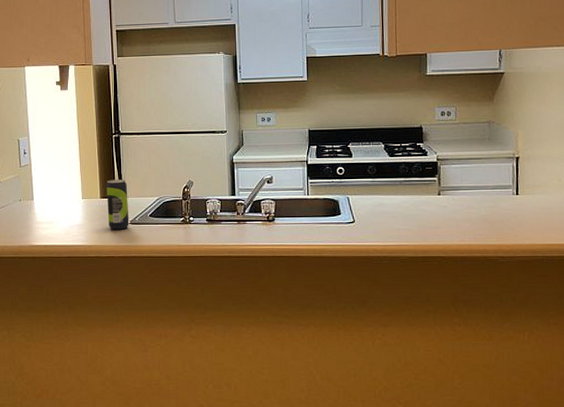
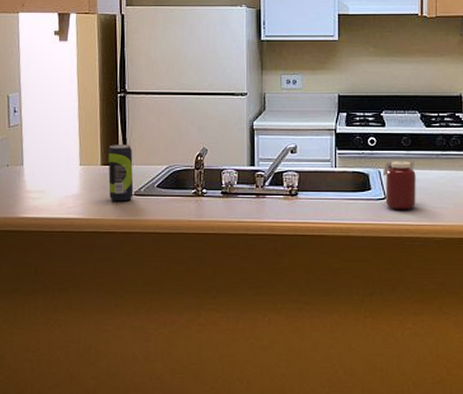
jar: none [351,186,382,232] -> present [382,160,416,210]

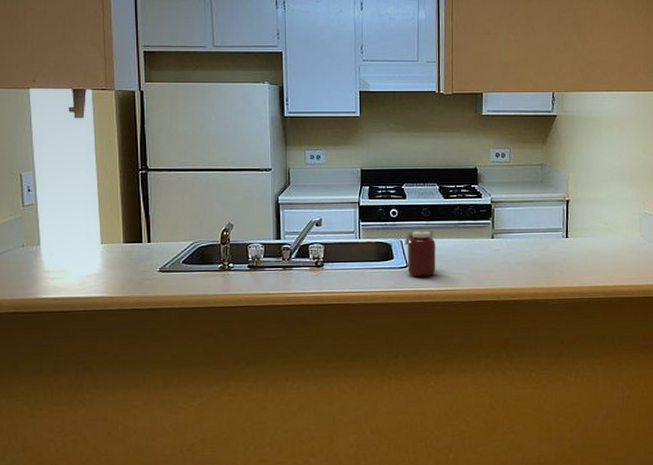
beverage can: present [108,144,134,202] -> none [130,221,158,279]

